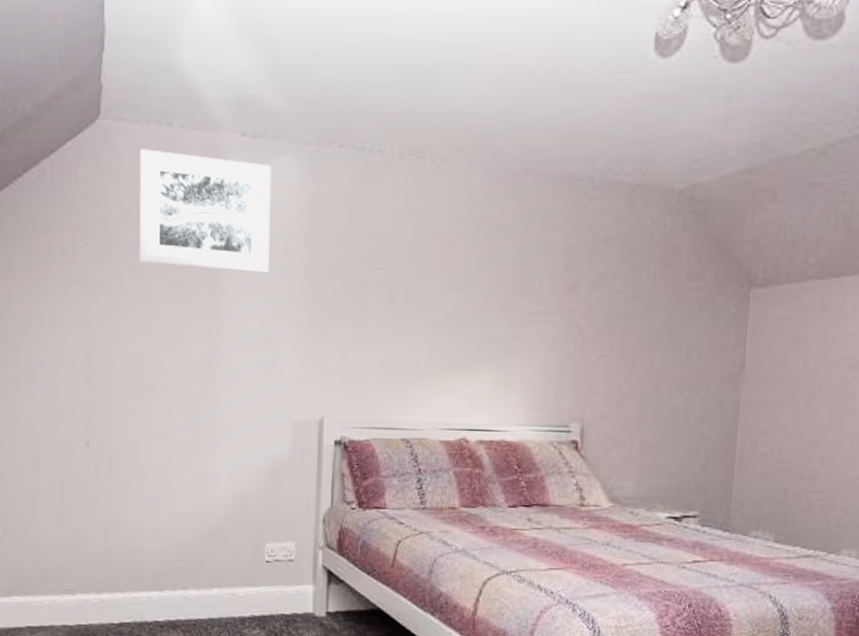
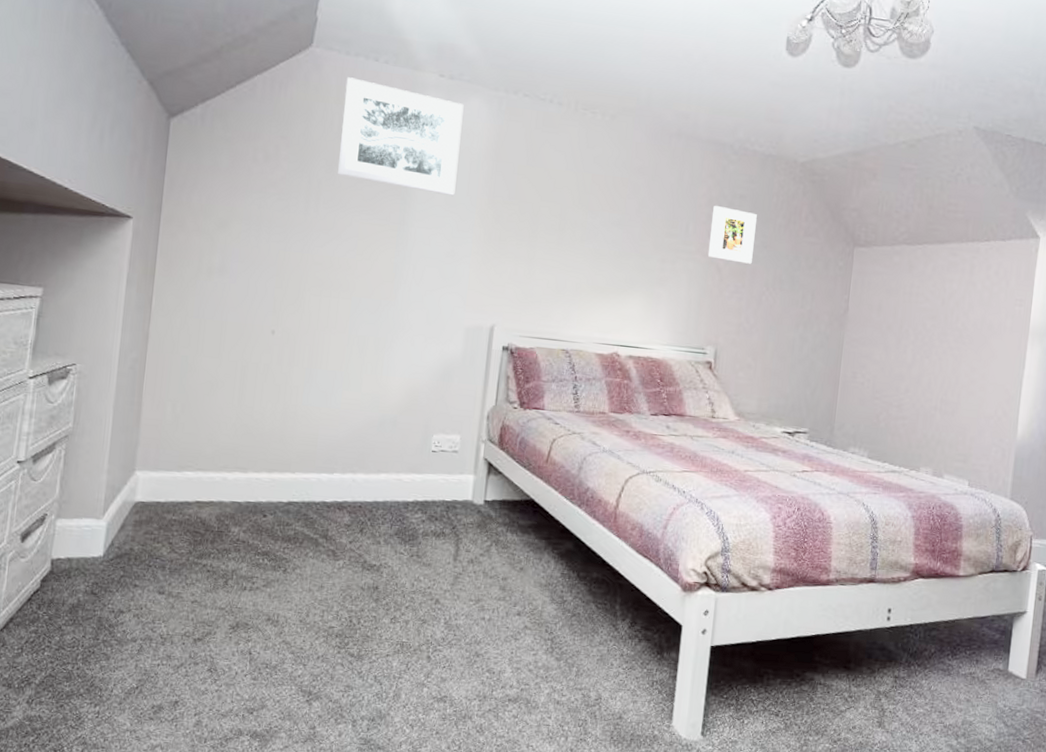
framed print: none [567,253,626,321] -> present [707,205,757,264]

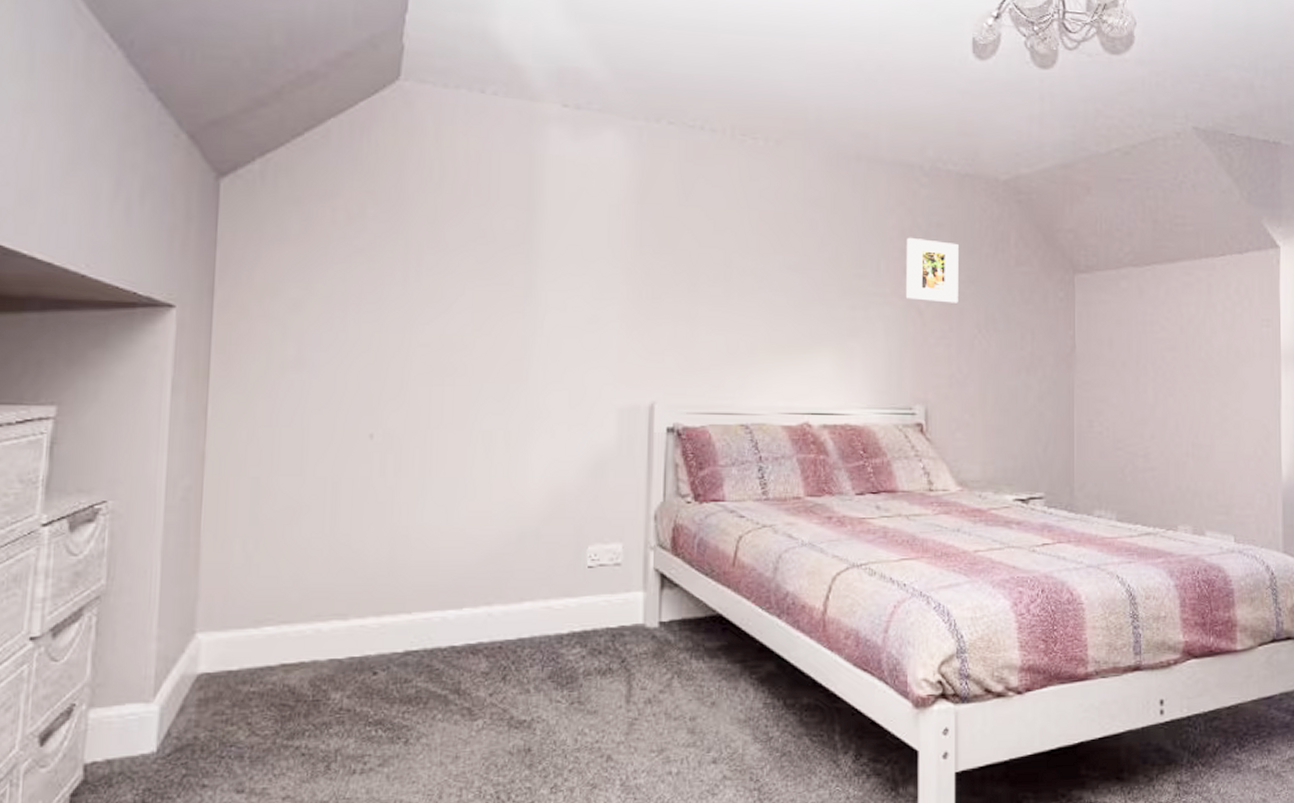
wall art: present [338,77,464,197] -> none [443,114,596,250]

